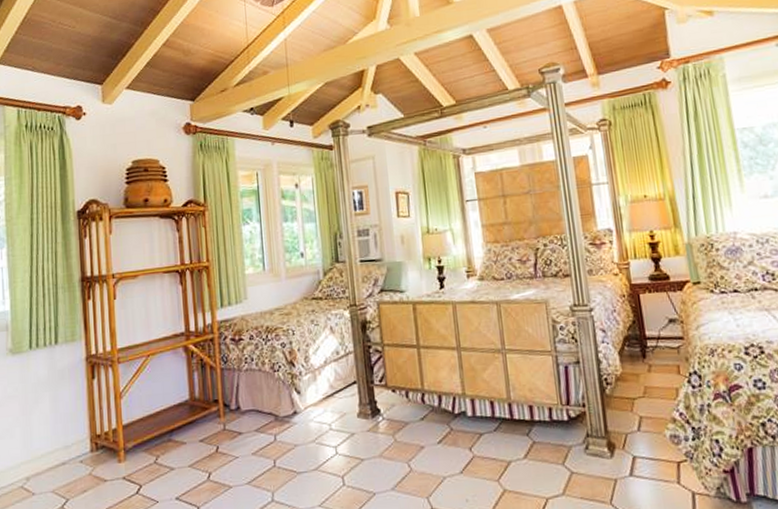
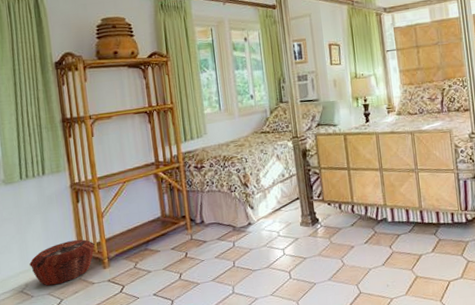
woven basket: none [33,424,110,482] -> present [29,239,95,286]

